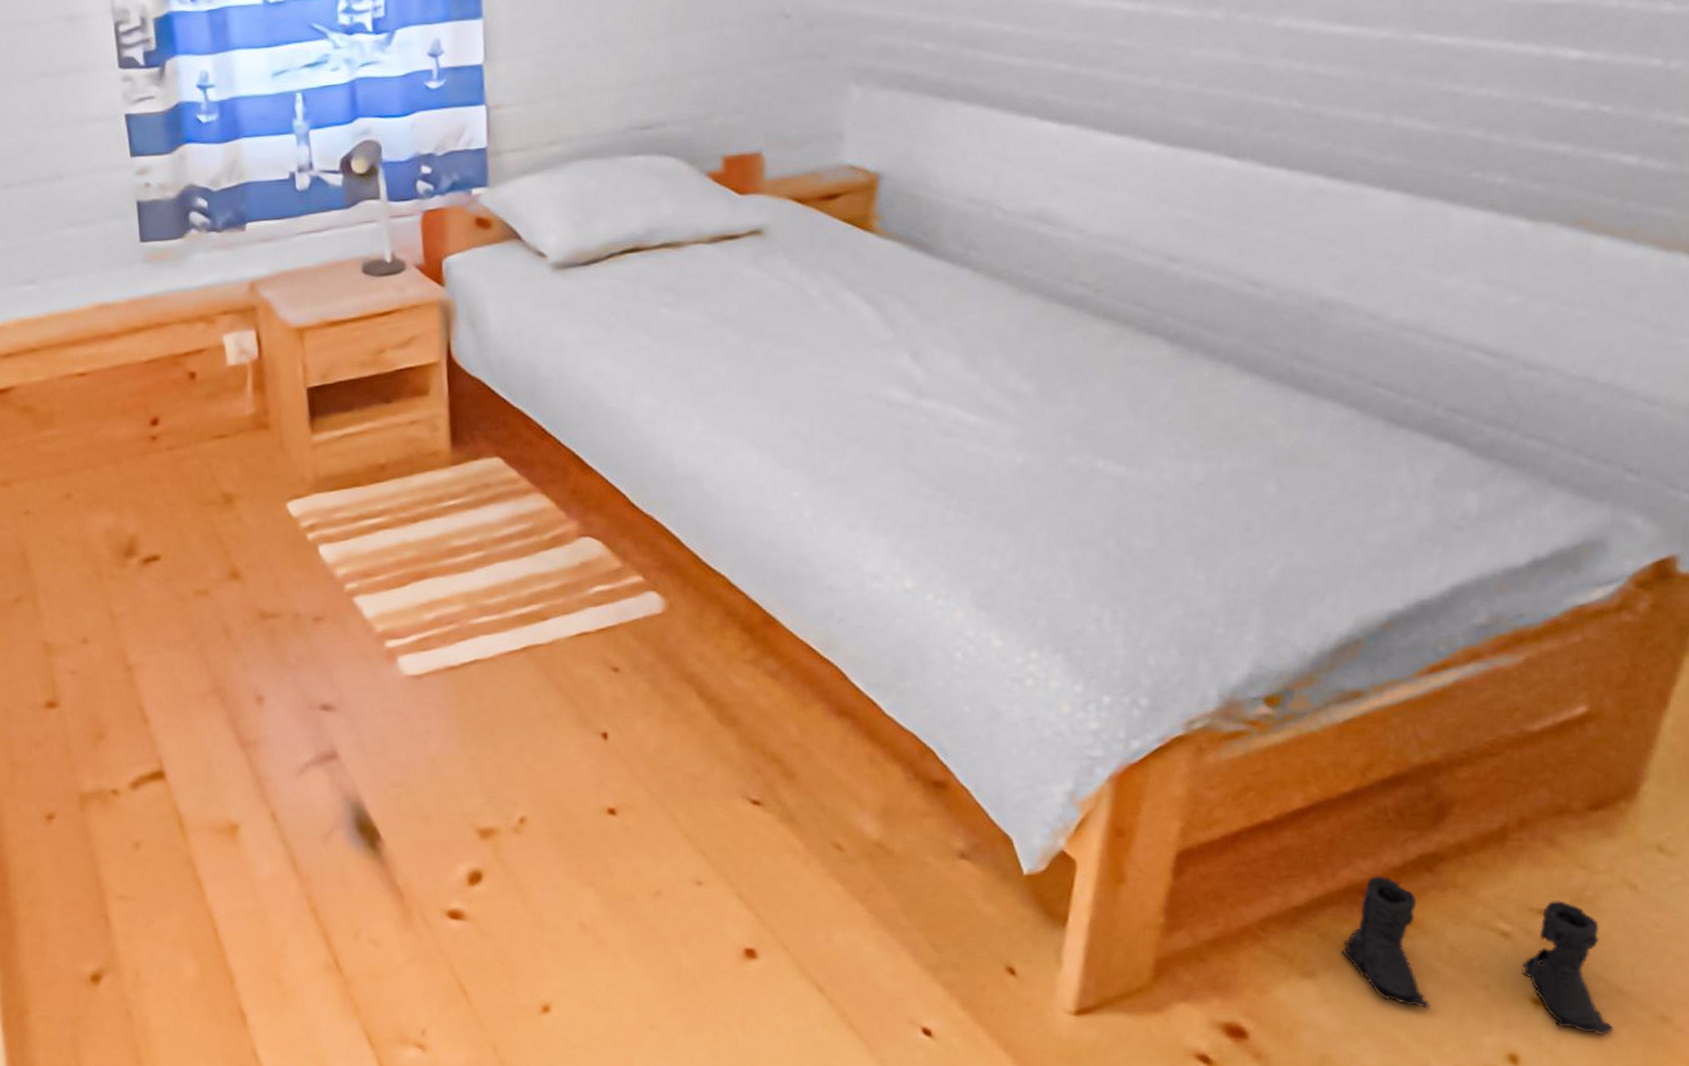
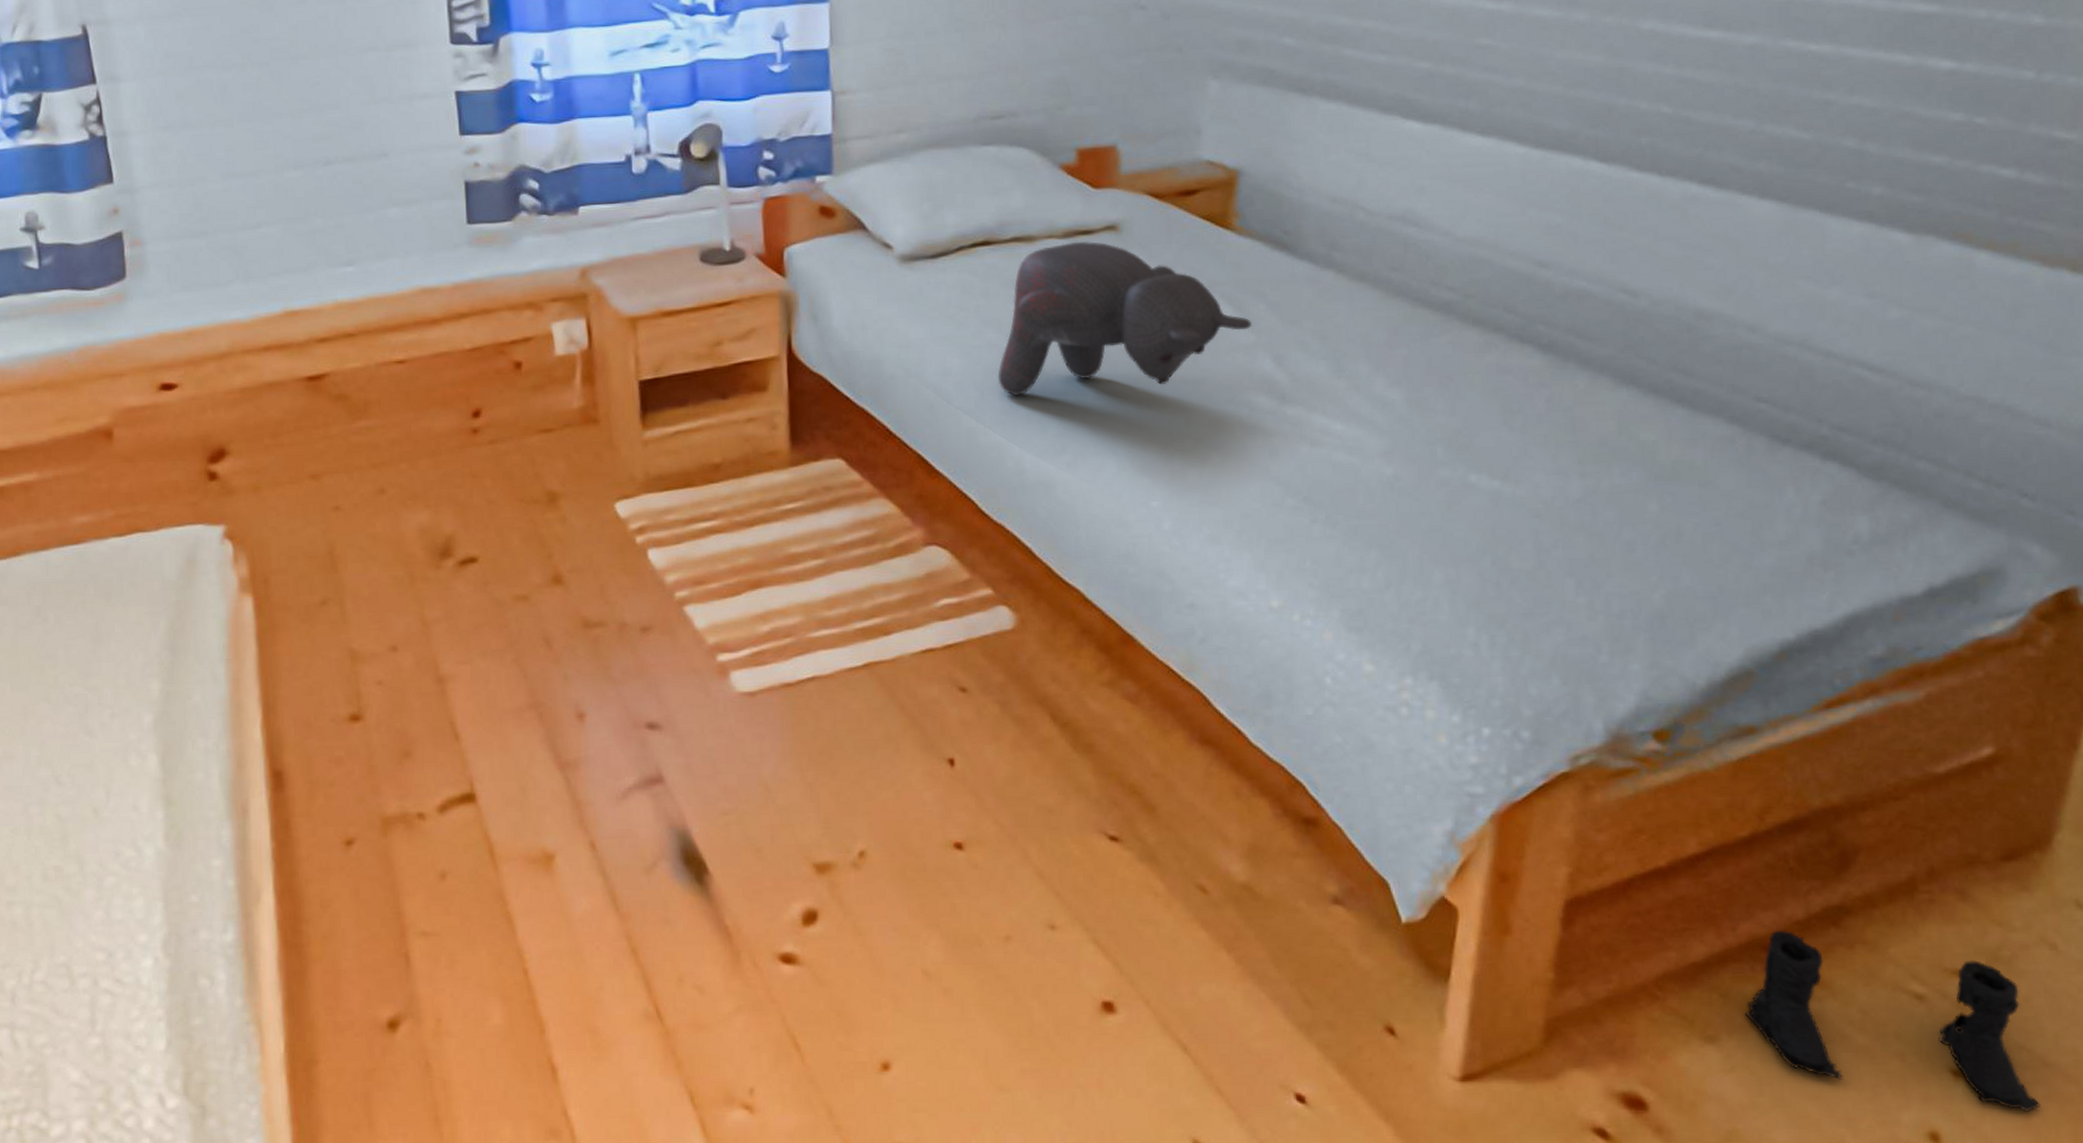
teddy bear: none [647,245,890,396] -> present [997,241,1252,397]

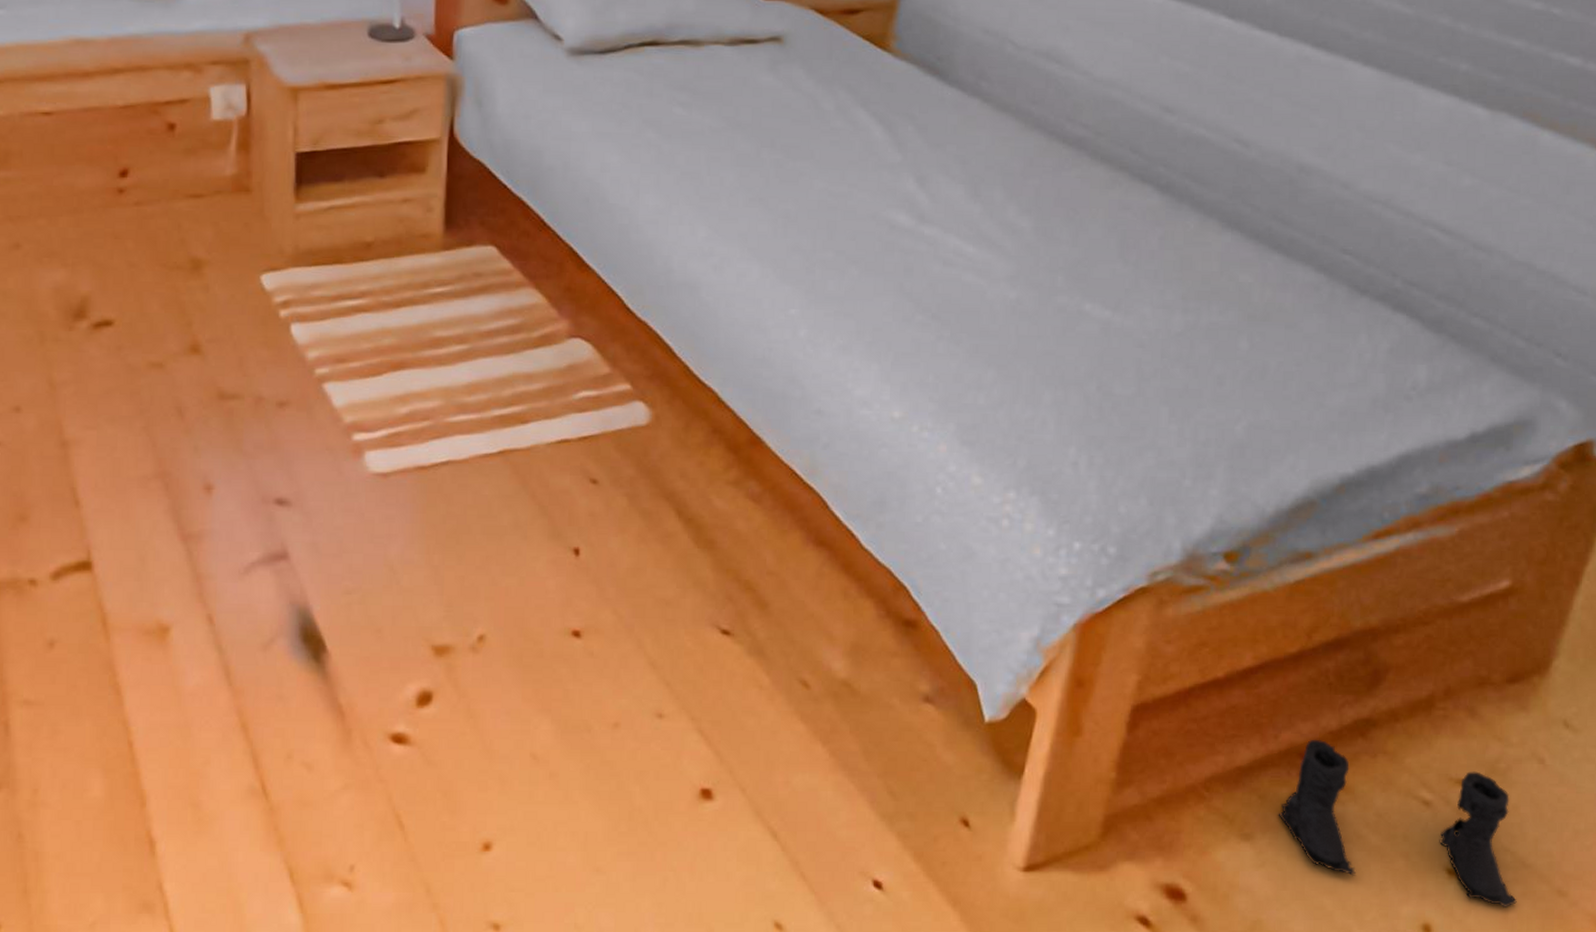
teddy bear: present [997,241,1252,397] -> none [654,49,899,197]

